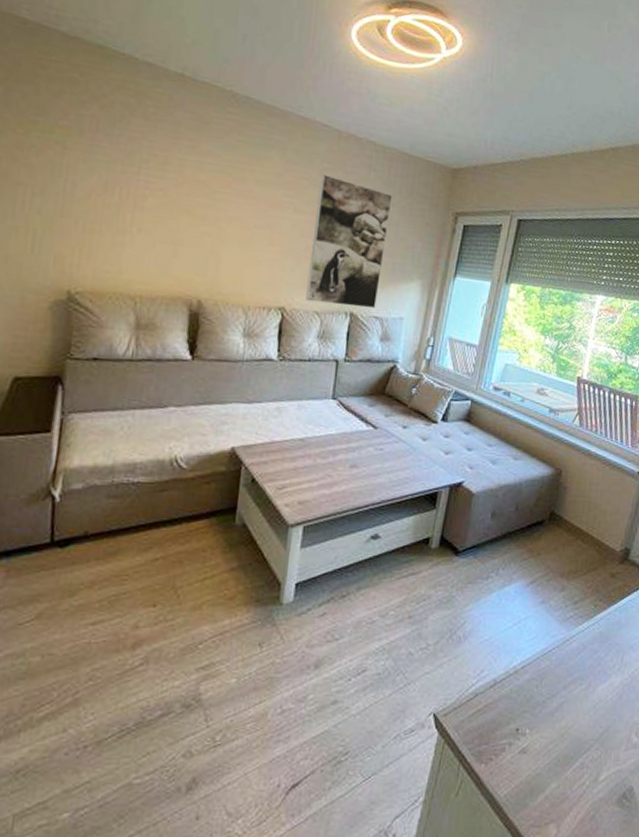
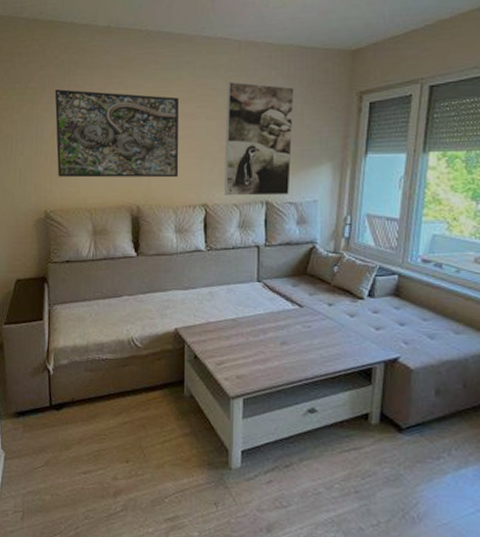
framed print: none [91,137,263,273] -> present [54,89,179,178]

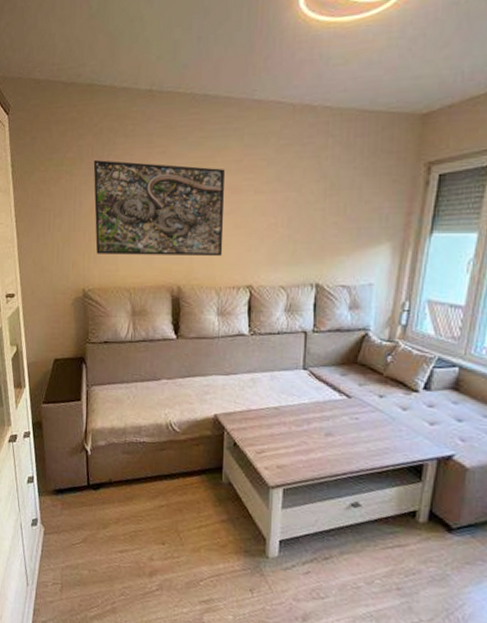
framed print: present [224,82,295,196] -> none [271,151,354,278]

